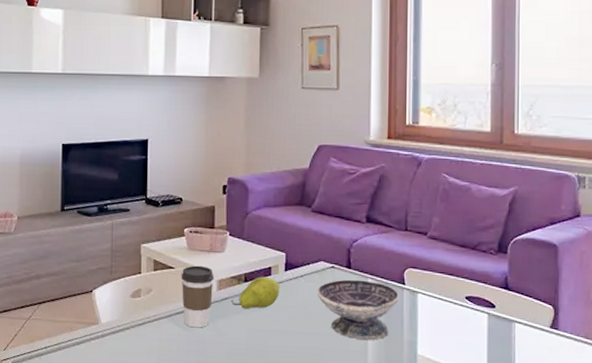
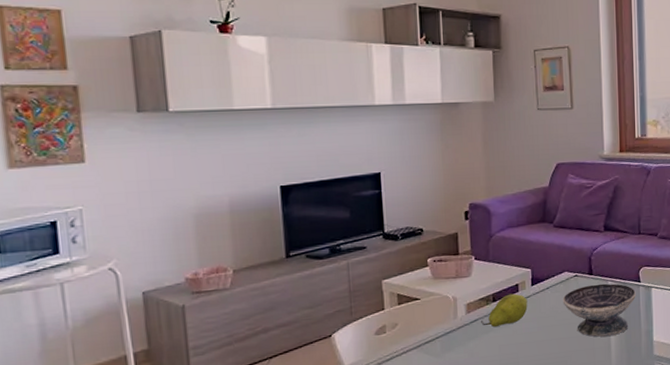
coffee cup: present [181,265,214,328] -> none [427,292,462,354]

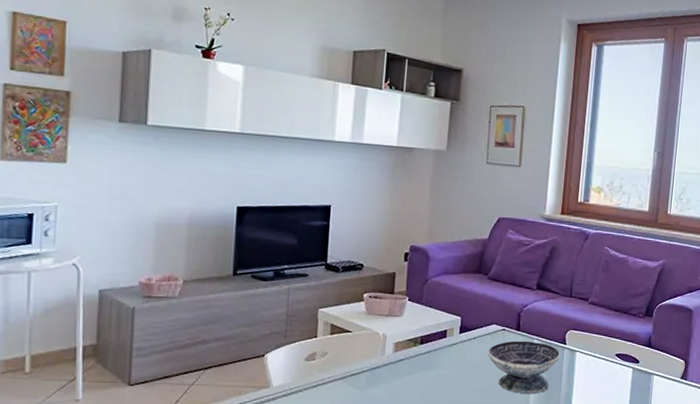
fruit: present [481,293,528,328] -> none [406,338,454,370]

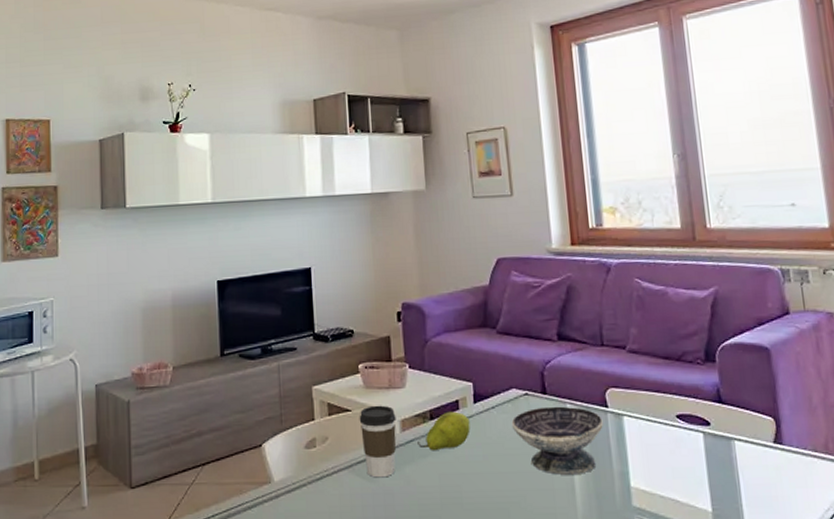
coffee cup: none [358,329,391,388] -> present [359,405,397,478]
fruit: none [406,338,454,370] -> present [417,411,470,451]

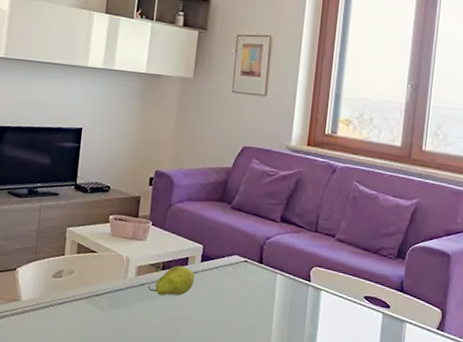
coffee cup: present [359,405,397,478] -> none [101,251,134,311]
bowl: present [511,406,604,476] -> none [228,273,305,331]

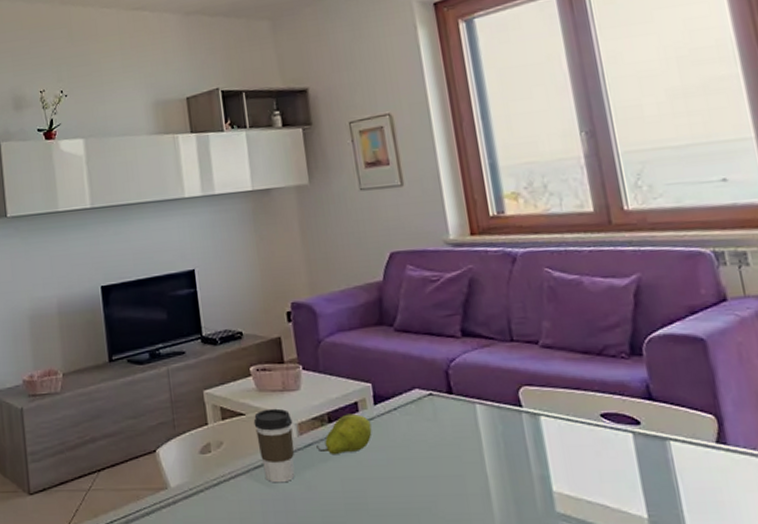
coffee cup: none [101,251,134,311] -> present [253,408,295,483]

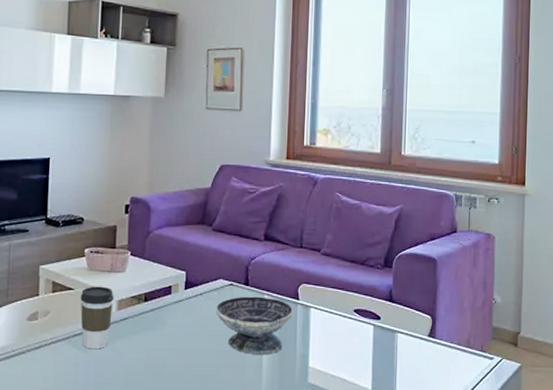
fruit: present [316,413,372,455] -> none [131,295,179,329]
bowl: none [416,406,519,480] -> present [215,296,294,355]

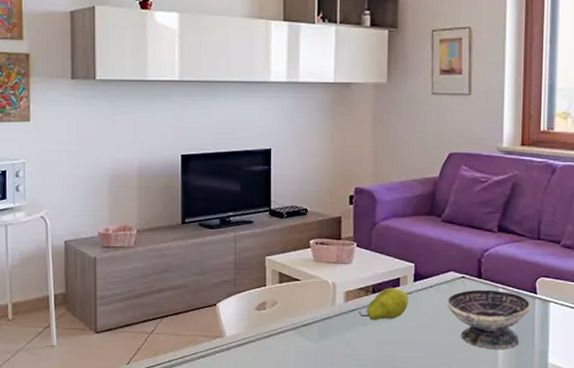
coffee cup: present [80,286,114,349] -> none [307,277,341,340]
fruit: none [131,295,179,329] -> present [359,287,408,321]

